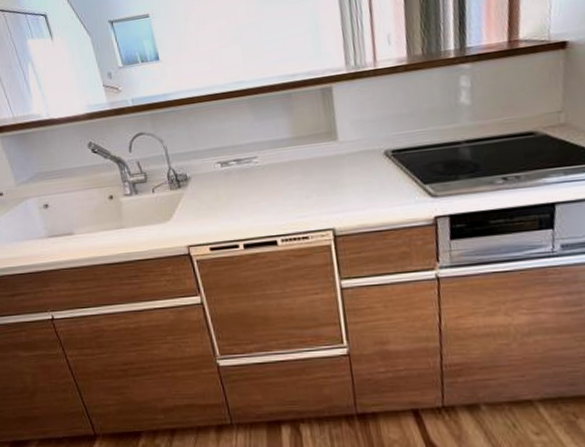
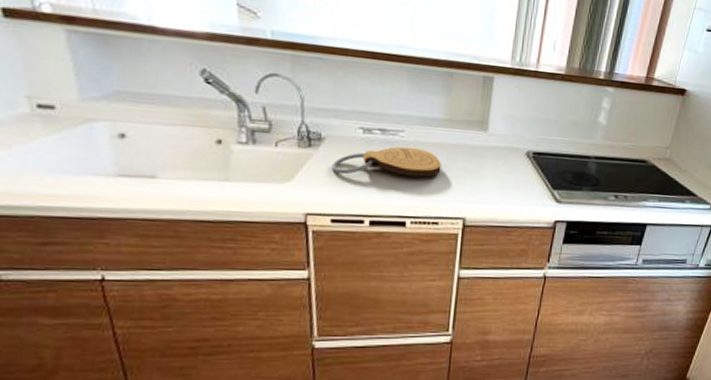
cutting board: none [200,170,300,207] -> present [331,146,442,177]

